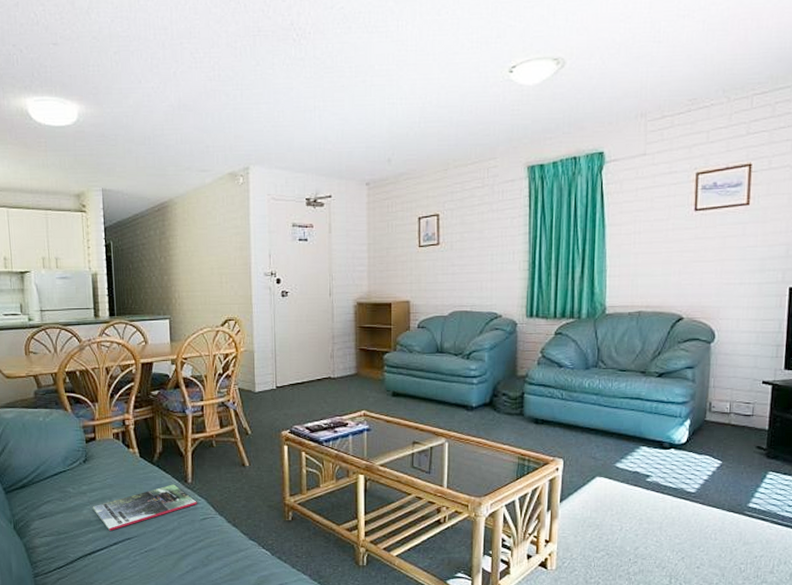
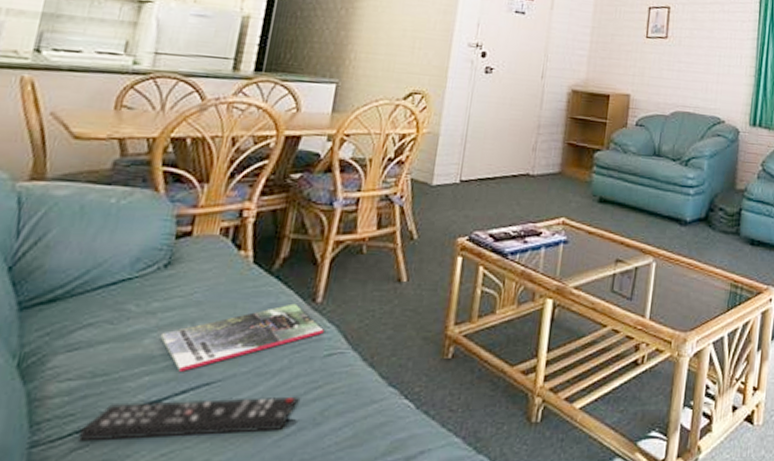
remote control: none [60,546,190,574] -> present [78,396,299,442]

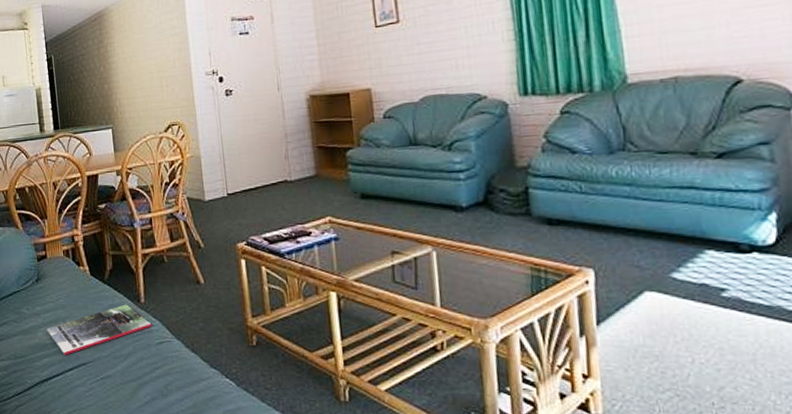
remote control: present [78,396,299,442] -> none [18,374,147,402]

